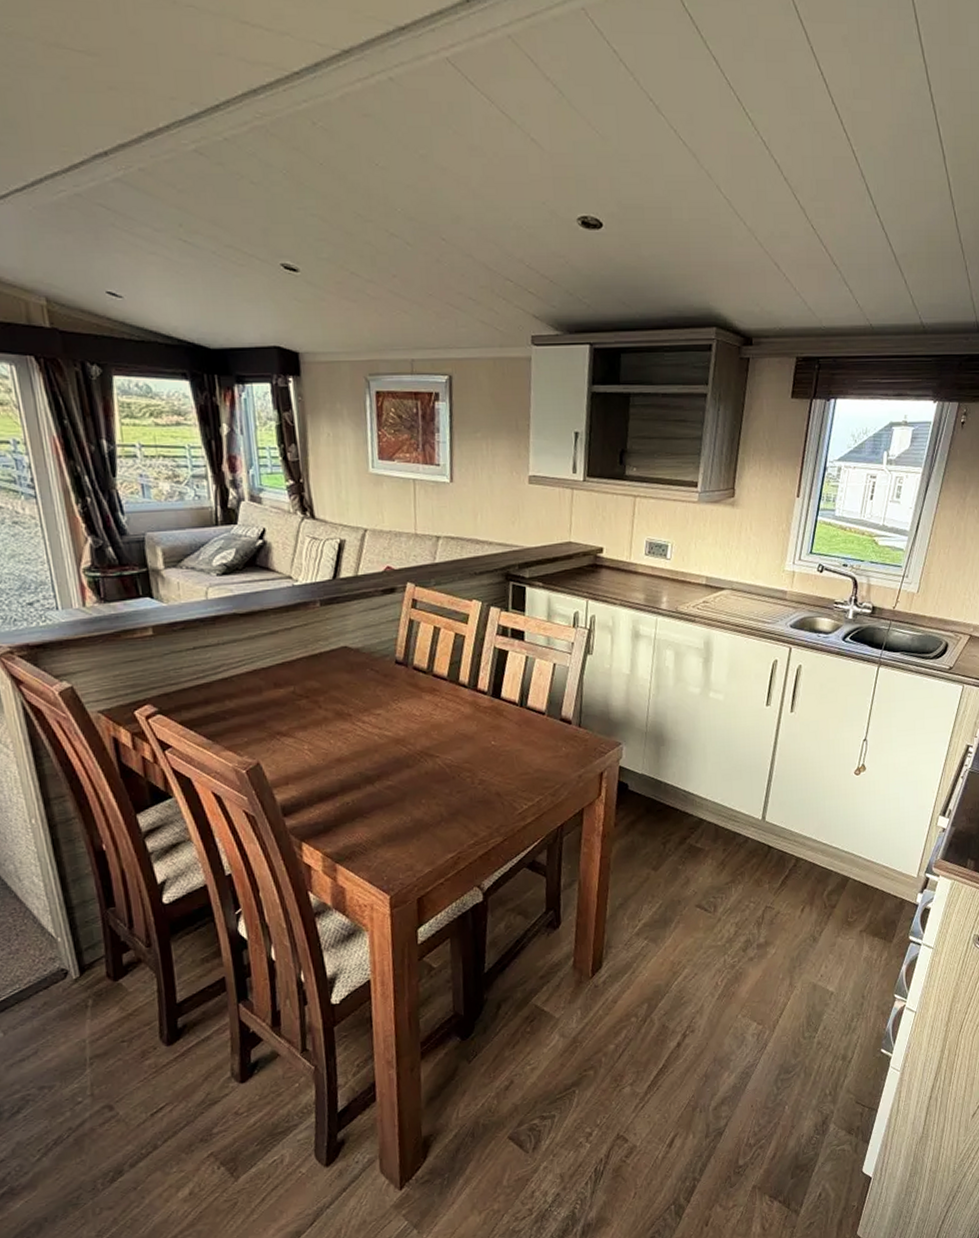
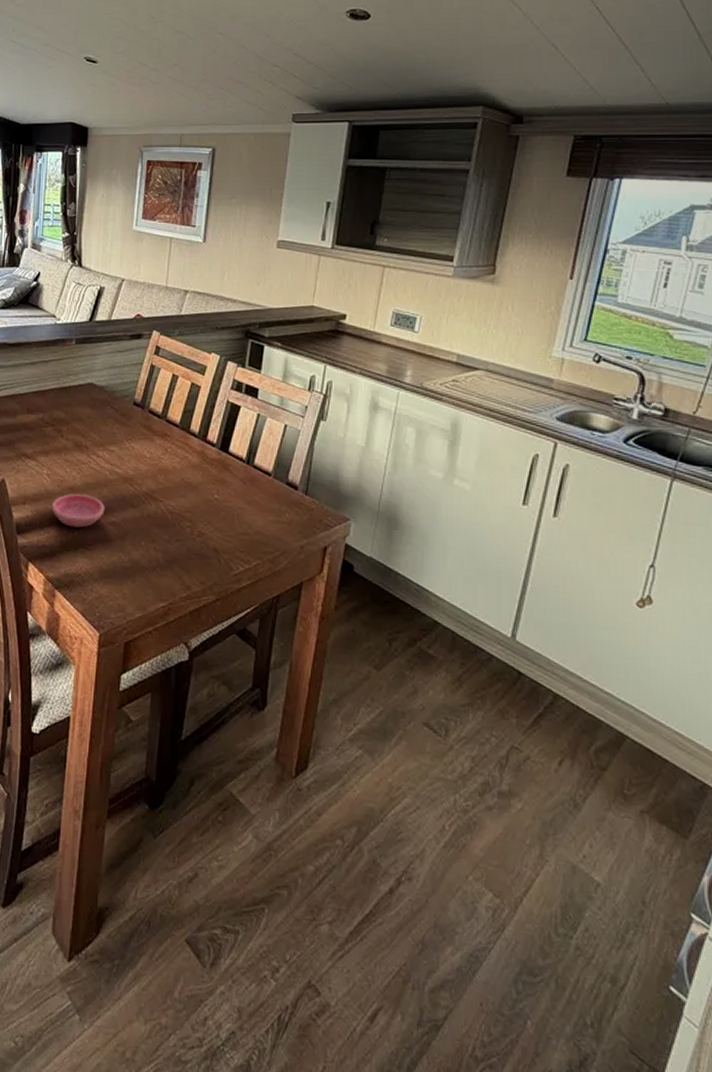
saucer: none [318,763,379,799] -> present [51,494,105,528]

